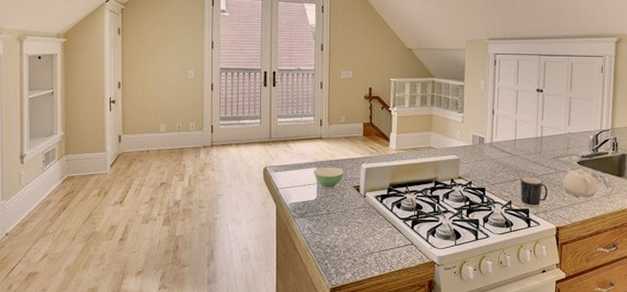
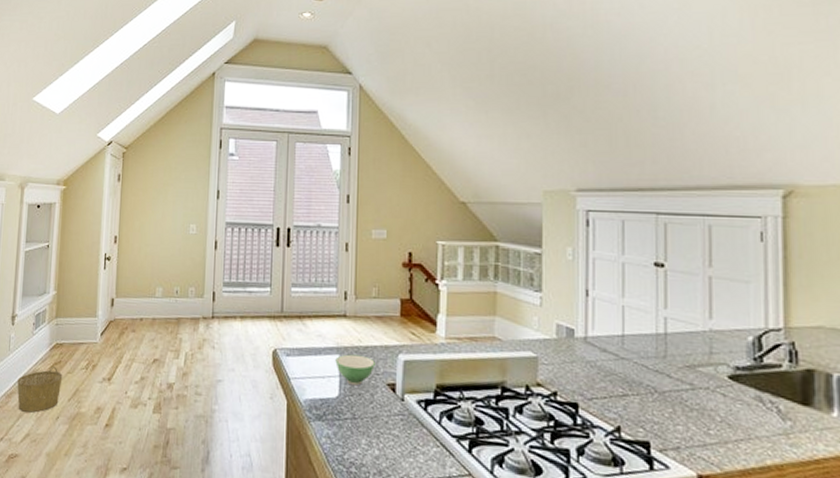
basket: none [31,196,76,236] -> present [17,366,63,413]
mug: present [520,176,548,207] -> none [633,391,680,441]
teapot: present [562,169,597,197] -> none [704,385,766,434]

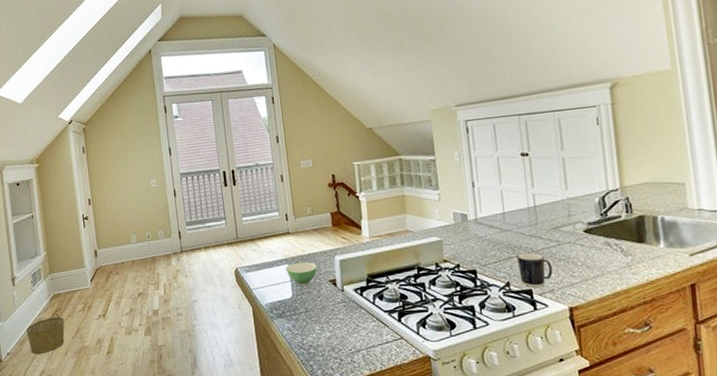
mug: none [633,391,680,441] -> present [516,252,553,287]

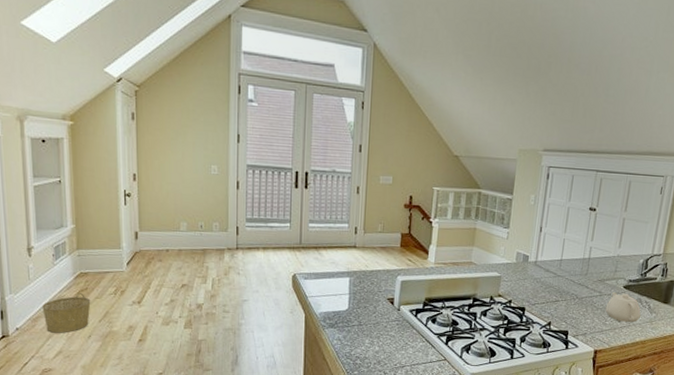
bowl: present [286,261,318,287] -> none [346,277,378,301]
mug: present [516,252,553,287] -> none [561,298,590,330]
teapot: none [568,238,614,271] -> present [605,292,641,322]

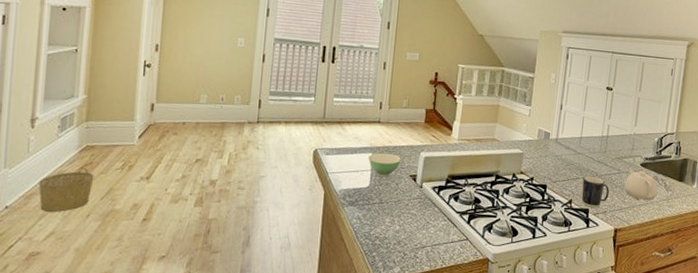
bowl: none [346,277,378,301] -> present [368,152,401,178]
mug: none [561,298,590,330] -> present [581,175,609,208]

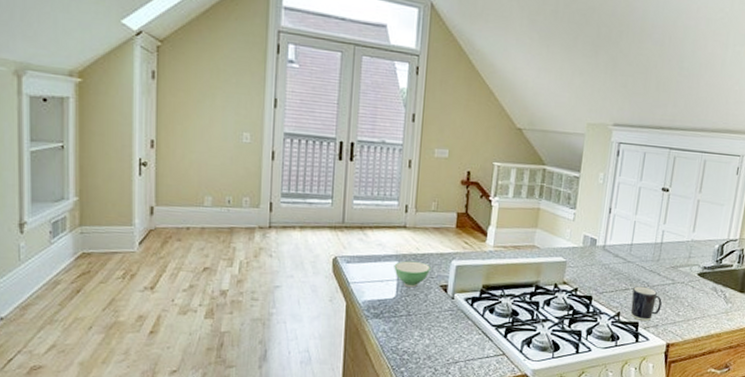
basket: present [38,168,94,212] -> none [34,277,94,324]
teapot: present [624,170,658,200] -> none [678,280,716,313]

